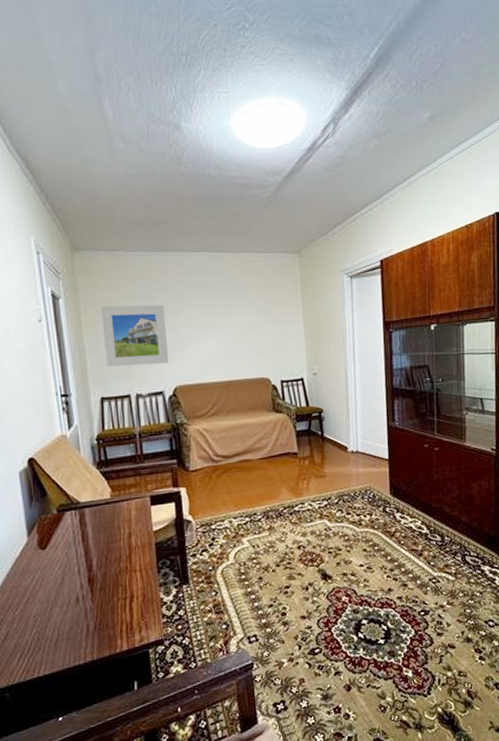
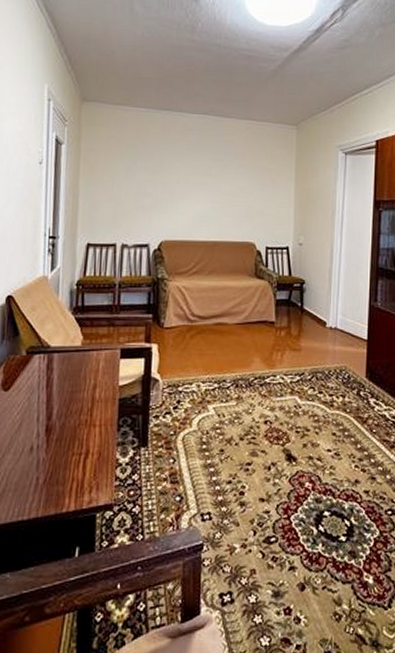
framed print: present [101,304,169,368] -> none [97,155,160,217]

